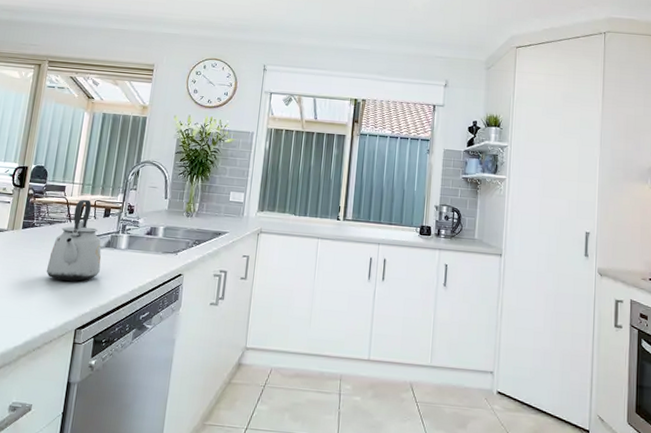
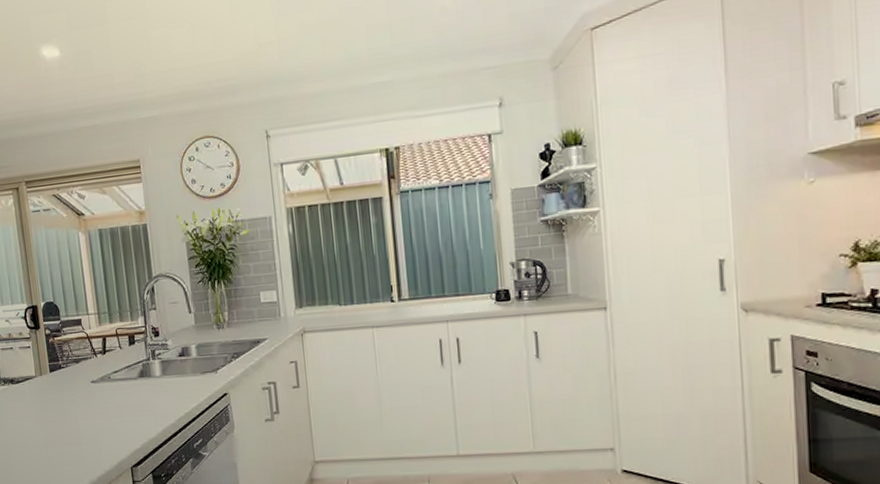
kettle: present [46,199,102,281] -> none [85,329,140,420]

